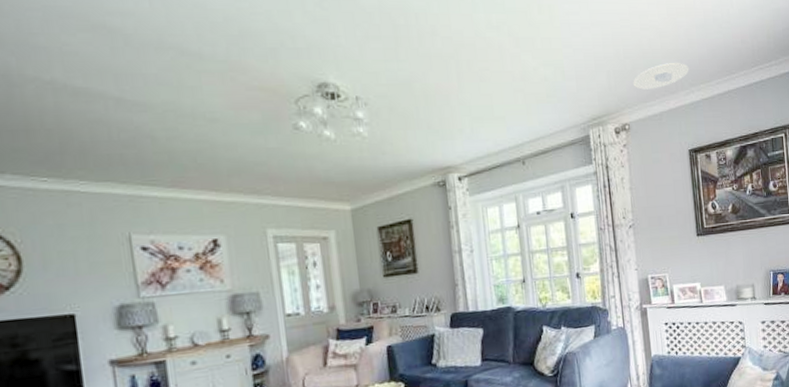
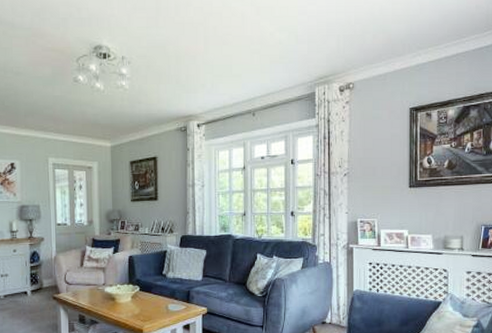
recessed light: present [633,63,689,90] -> none [361,28,418,52]

